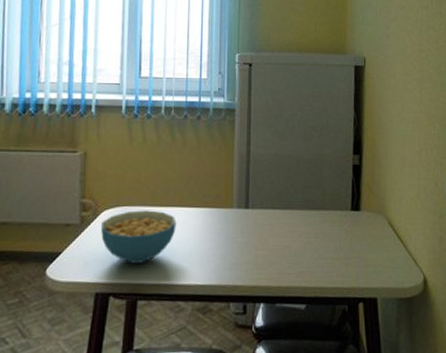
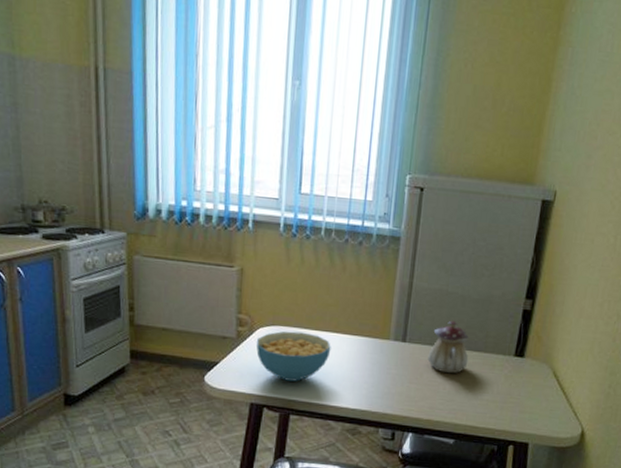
teapot: none [271,182,310,236] -> present [427,320,469,374]

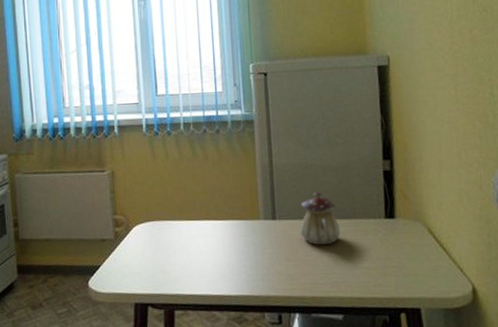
cereal bowl: present [256,331,331,382] -> none [134,224,205,276]

